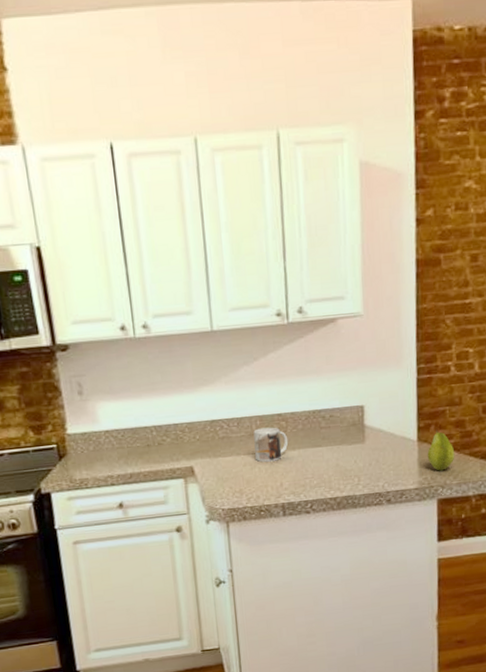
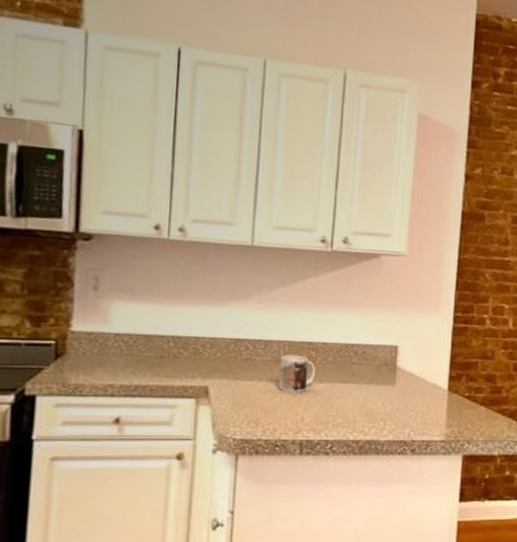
fruit: present [427,429,455,471] -> none [456,381,484,425]

